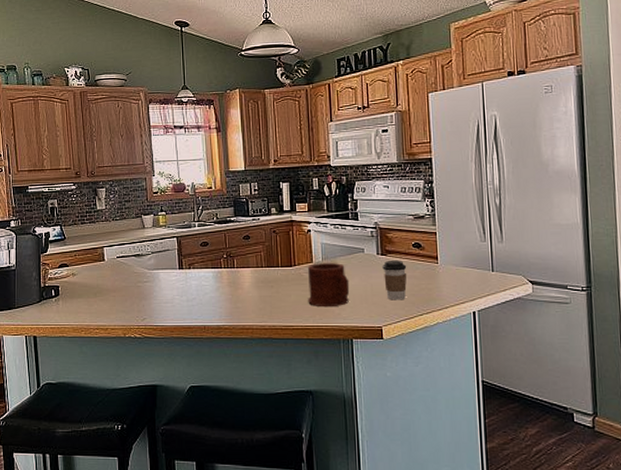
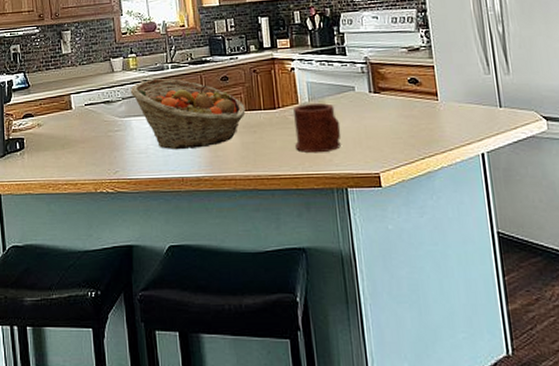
fruit basket: none [159,235,264,301] -> present [130,78,246,150]
coffee cup: present [382,261,407,300] -> none [376,98,405,143]

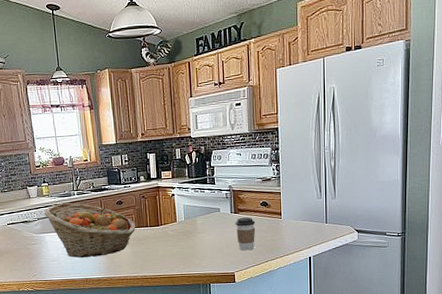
mug: present [294,103,342,153] -> none [173,221,208,259]
coffee cup: none [376,98,405,143] -> present [235,217,256,251]

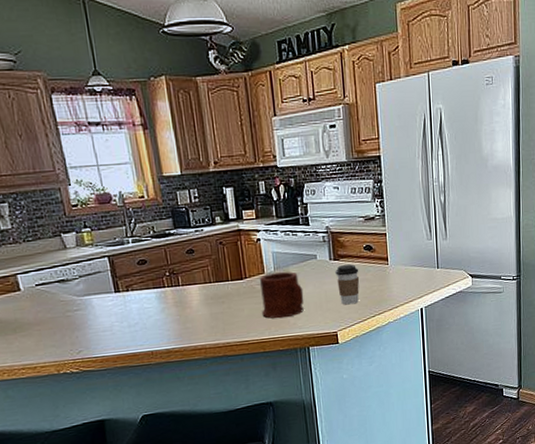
fruit basket: present [44,202,136,258] -> none [87,253,213,326]
mug: none [173,221,208,259] -> present [260,271,304,319]

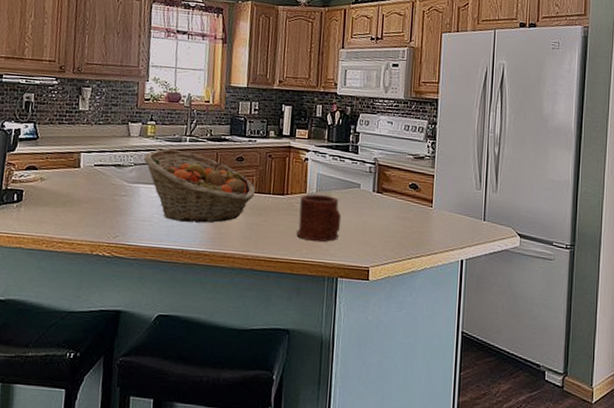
fruit basket: none [87,253,213,326] -> present [143,149,255,223]
coffee cup: present [335,264,360,305] -> none [376,199,401,242]

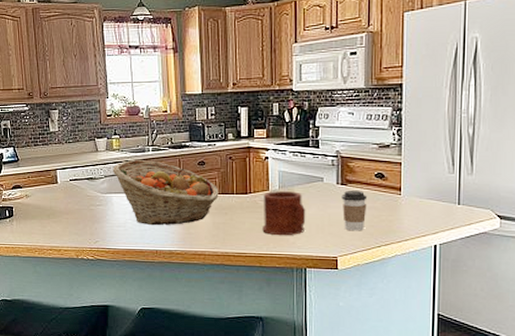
coffee cup: none [376,199,401,242] -> present [341,191,368,231]

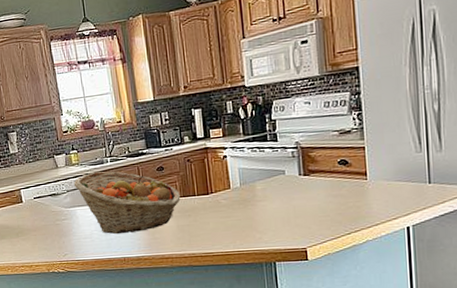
mug: present [262,191,306,236] -> none [226,187,271,233]
coffee cup: present [341,191,368,231] -> none [305,179,333,221]

